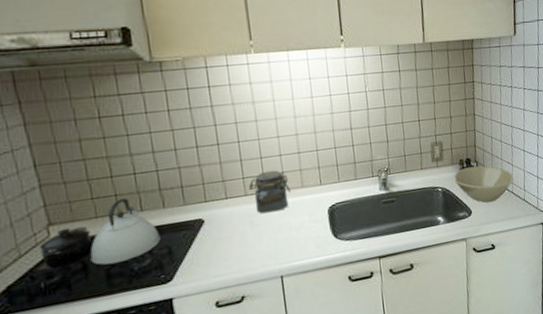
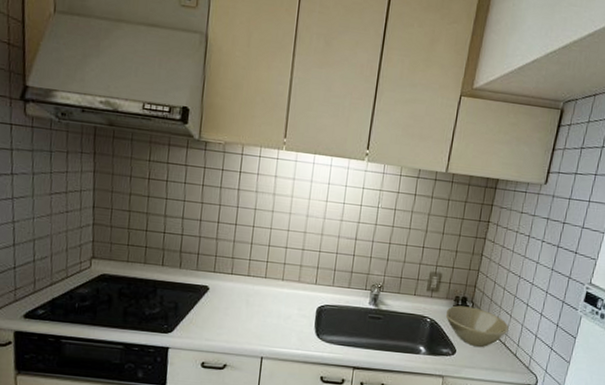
saucepan: present [39,226,93,268] -> none [81,263,121,295]
kettle: present [90,198,161,265] -> none [115,251,172,305]
jar: present [248,170,292,214] -> none [252,258,289,298]

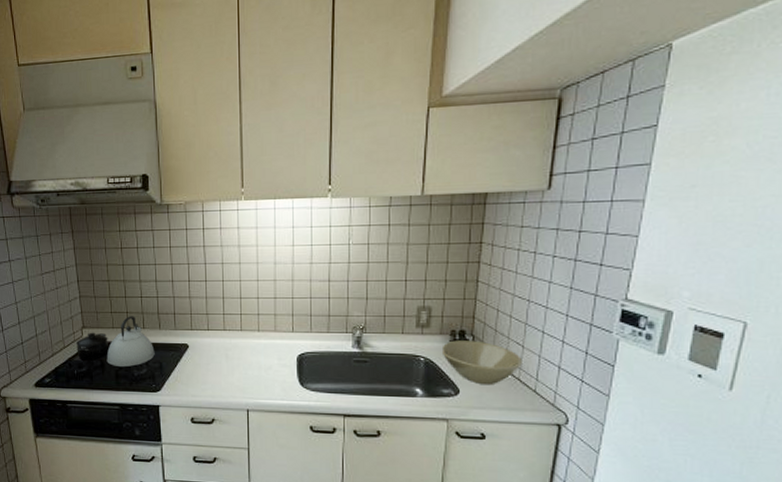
saucepan: none [81,263,121,295] -> present [76,332,109,361]
kettle: none [115,251,172,305] -> present [106,316,155,367]

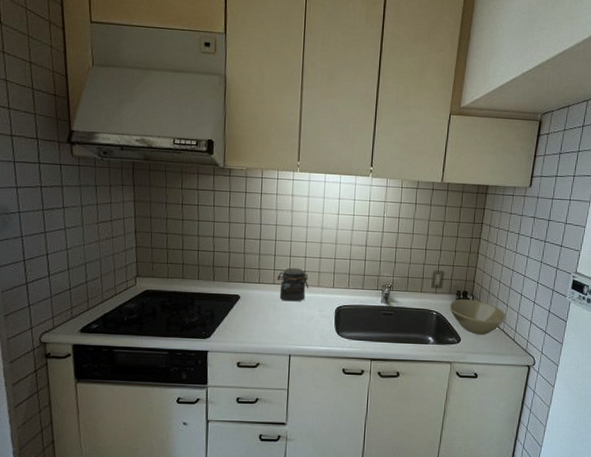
saucepan: present [76,332,109,361] -> none [128,281,162,308]
kettle: present [106,316,155,367] -> none [158,267,207,315]
jar: none [227,311,265,350] -> present [277,268,309,302]

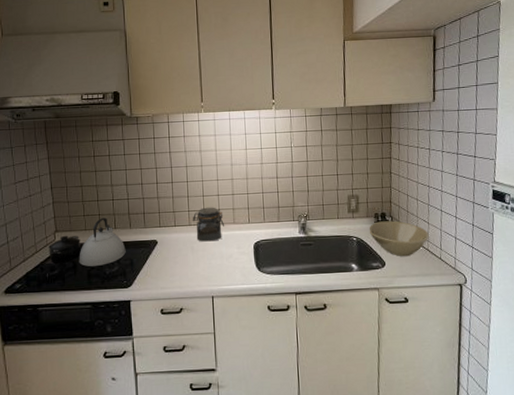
saucepan: none [128,281,162,308] -> present [49,235,81,263]
kettle: none [158,267,207,315] -> present [79,217,126,267]

